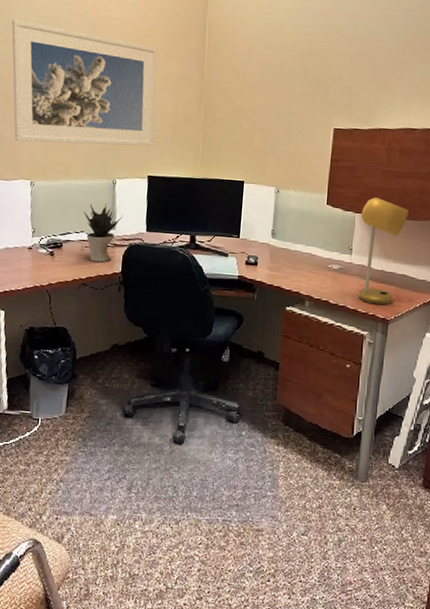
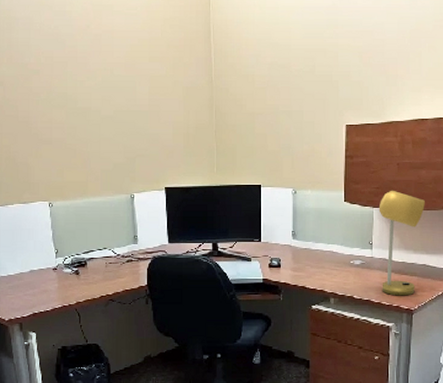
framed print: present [11,19,157,147] -> none [14,39,169,163]
potted plant: present [83,202,123,263] -> none [105,217,144,277]

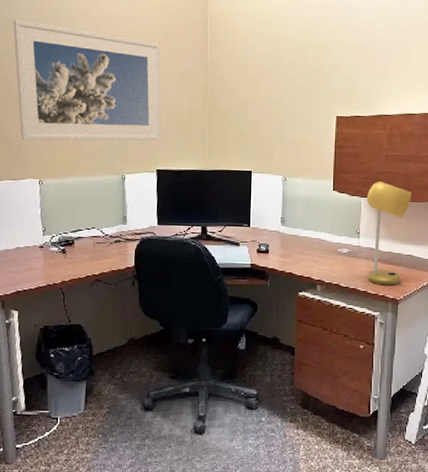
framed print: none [14,39,169,163] -> present [13,19,162,141]

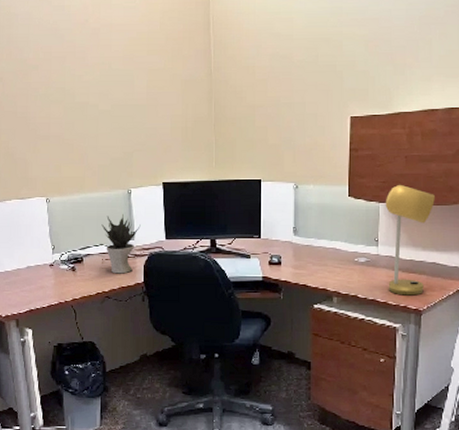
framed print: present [13,19,162,141] -> none [13,34,166,159]
potted plant: none [94,198,133,258] -> present [101,213,141,274]

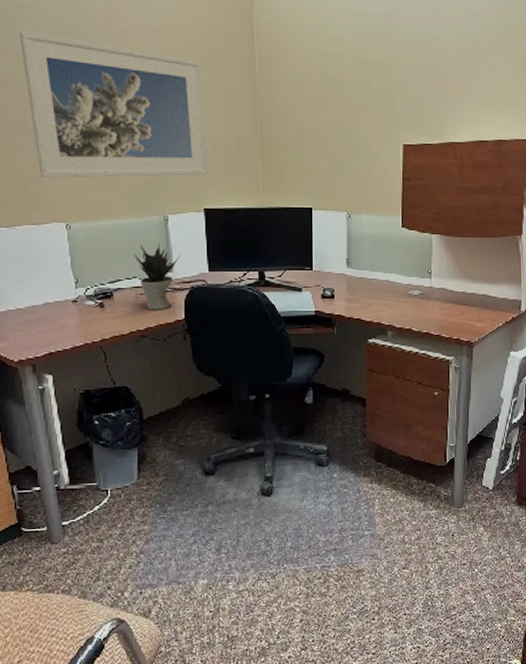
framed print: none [13,34,166,159] -> present [19,30,208,178]
desk lamp: present [385,185,435,296] -> none [437,217,485,328]

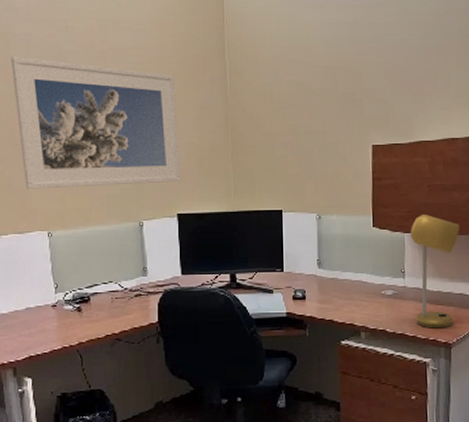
potted plant: present [134,242,180,310] -> none [110,247,154,314]
desk lamp: none [437,217,485,328] -> present [410,215,459,329]

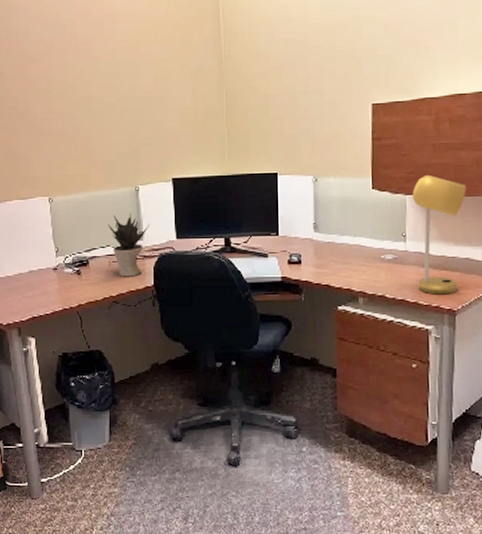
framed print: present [11,56,181,189] -> none [13,27,176,156]
potted plant: none [110,247,154,314] -> present [108,212,150,277]

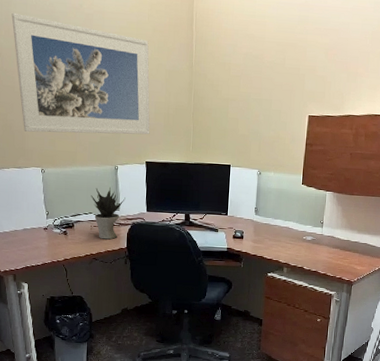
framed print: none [13,27,176,156] -> present [11,12,150,135]
desk lamp: present [412,175,466,295] -> none [328,177,371,270]

